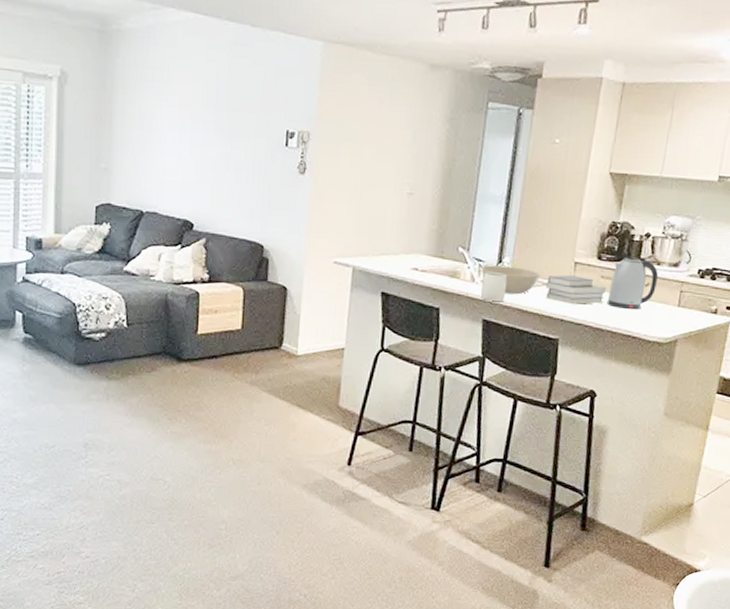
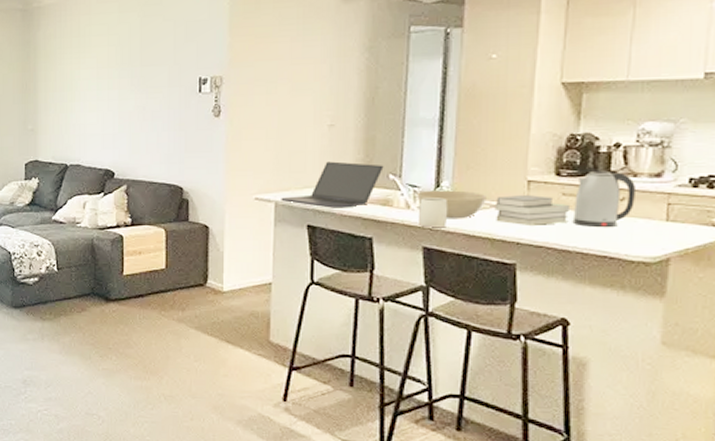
laptop: none [358,230,455,278] -> present [281,161,384,208]

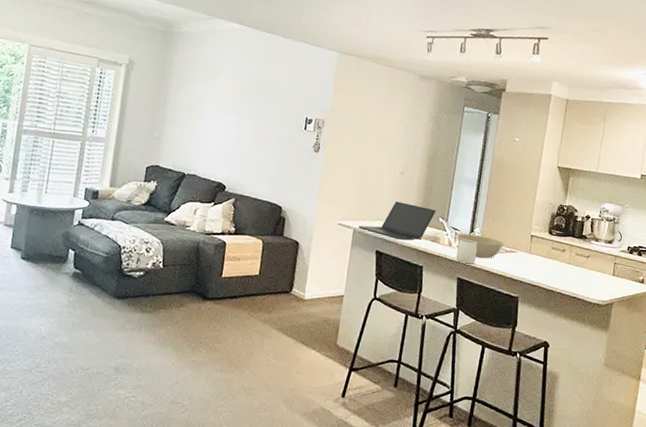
books: present [494,195,569,227] -> none [508,244,556,270]
kettle: present [572,170,635,227] -> none [556,233,597,276]

